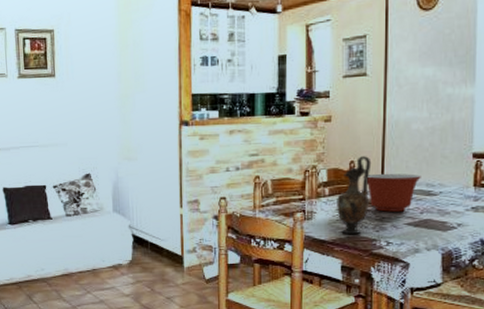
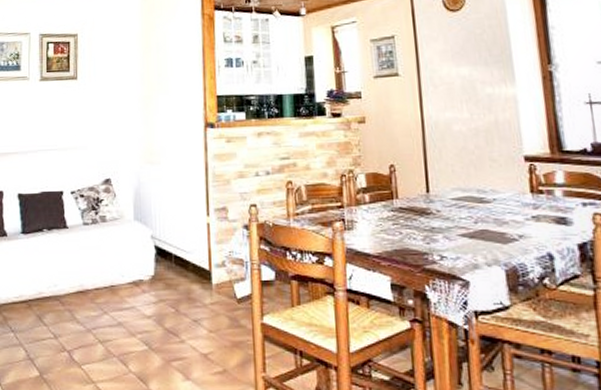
vase: present [337,156,372,235] -> none [379,159,416,248]
mixing bowl: present [363,173,421,212] -> none [406,178,470,221]

